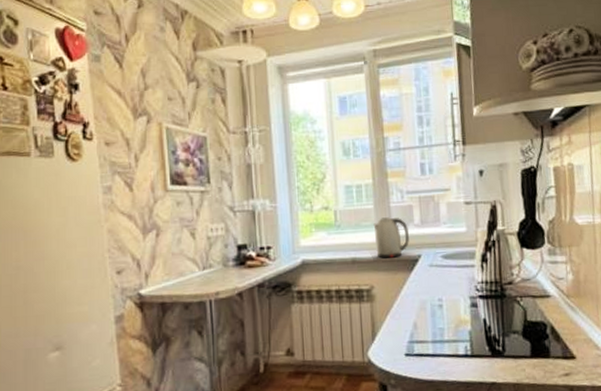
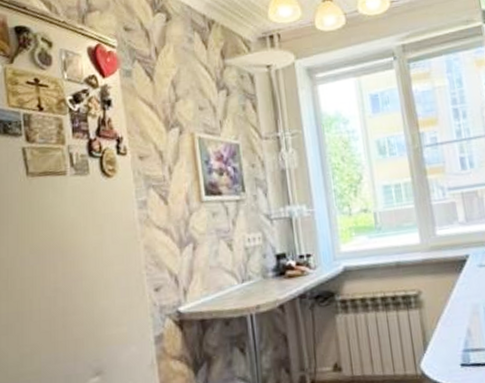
kettle: present [373,217,409,259] -> none [415,216,455,261]

